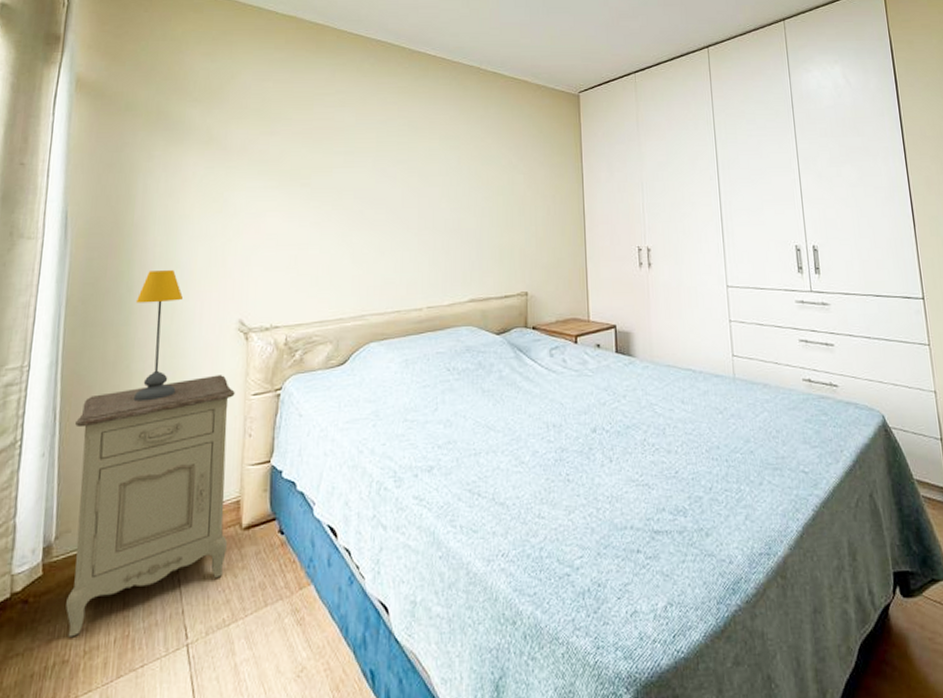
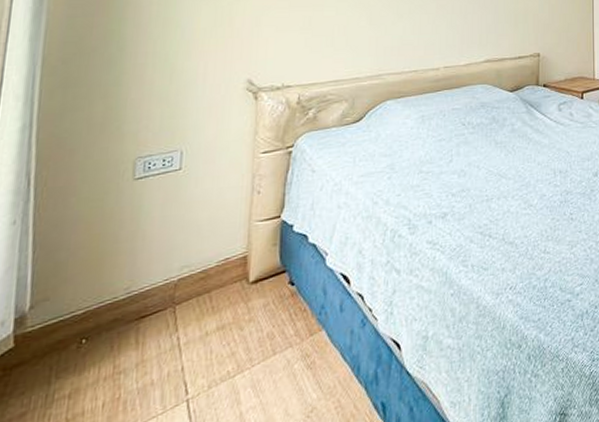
nightstand: present [65,375,235,638] -> none [43,134,242,408]
table lamp: present [133,270,183,402] -> none [125,30,184,164]

